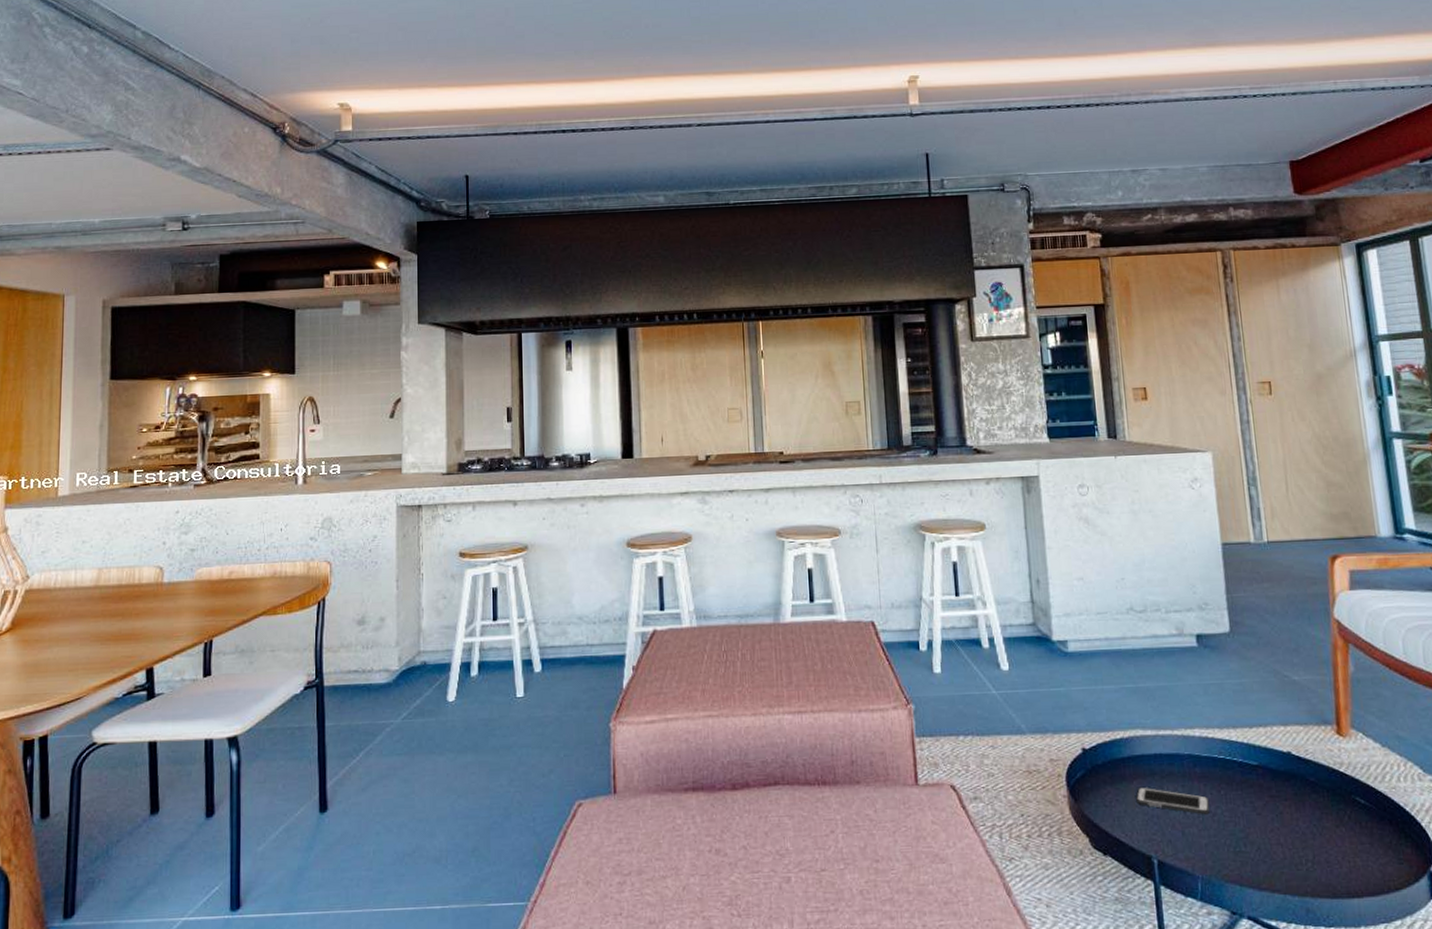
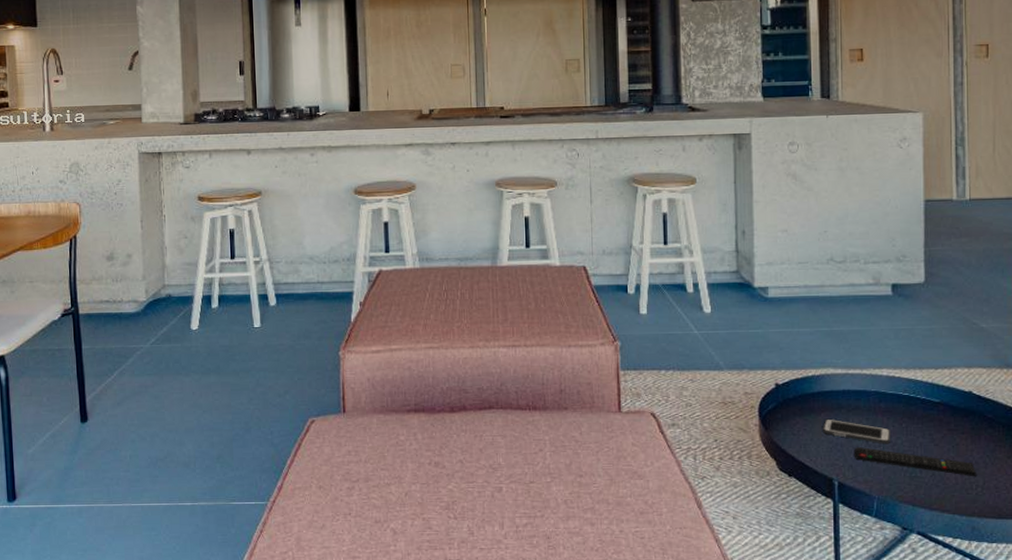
remote control: none [1171,818,1306,851] -> present [854,446,977,477]

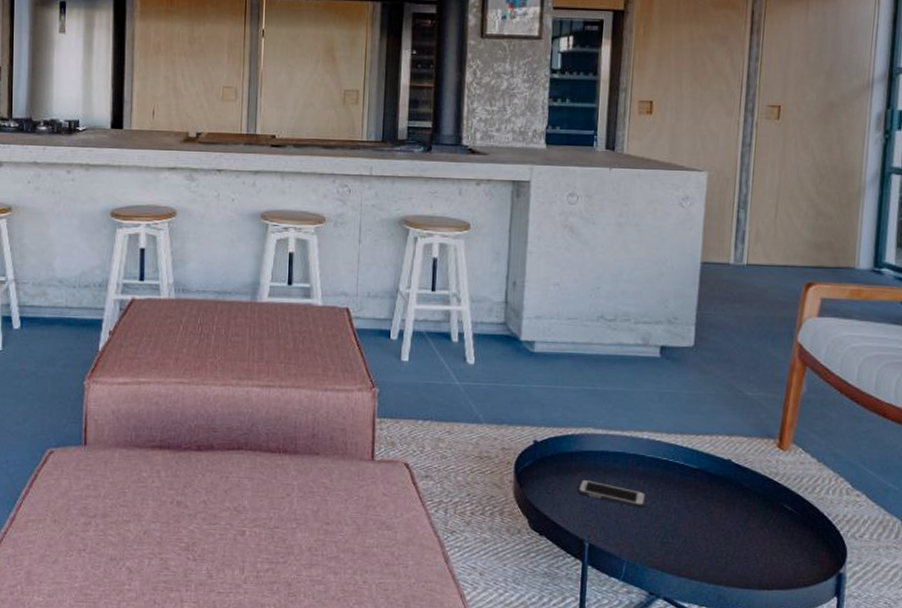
remote control: present [854,446,977,477] -> none [607,508,729,546]

